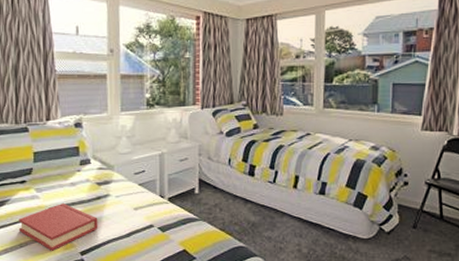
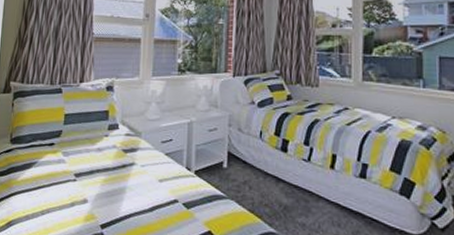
hardback book: present [18,204,98,251] -> none [42,170,122,221]

